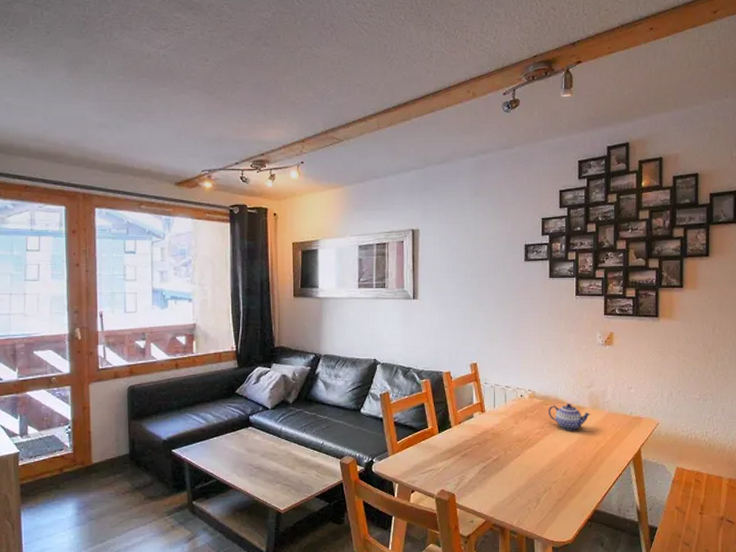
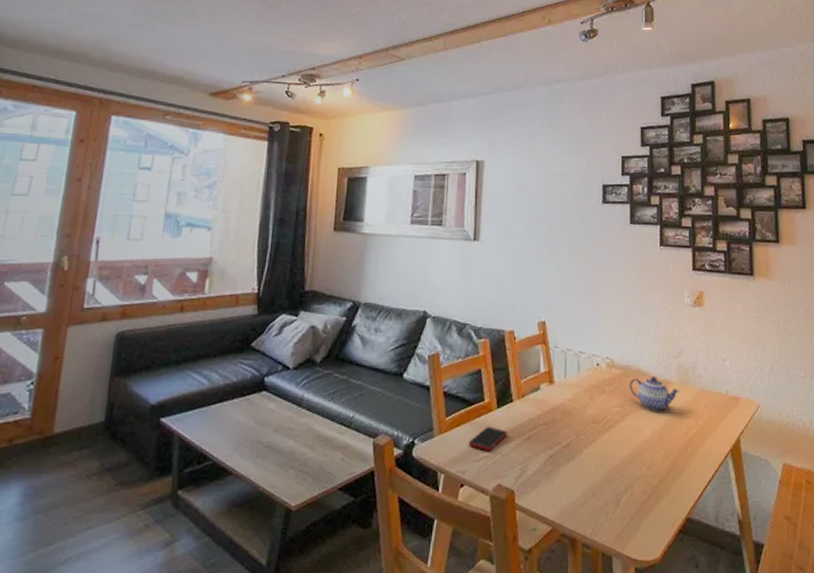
cell phone: none [416,447,448,465] -> present [468,426,508,451]

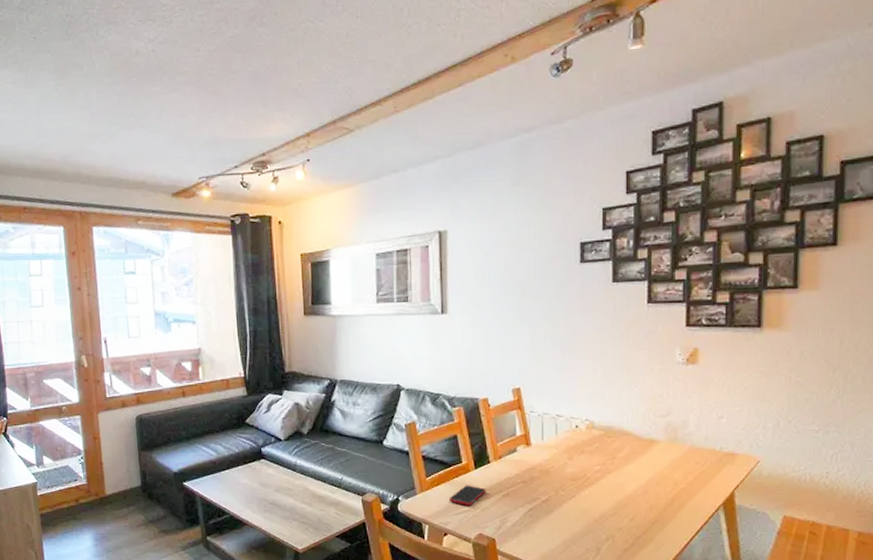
teapot: present [629,376,679,412] -> none [610,436,667,469]

